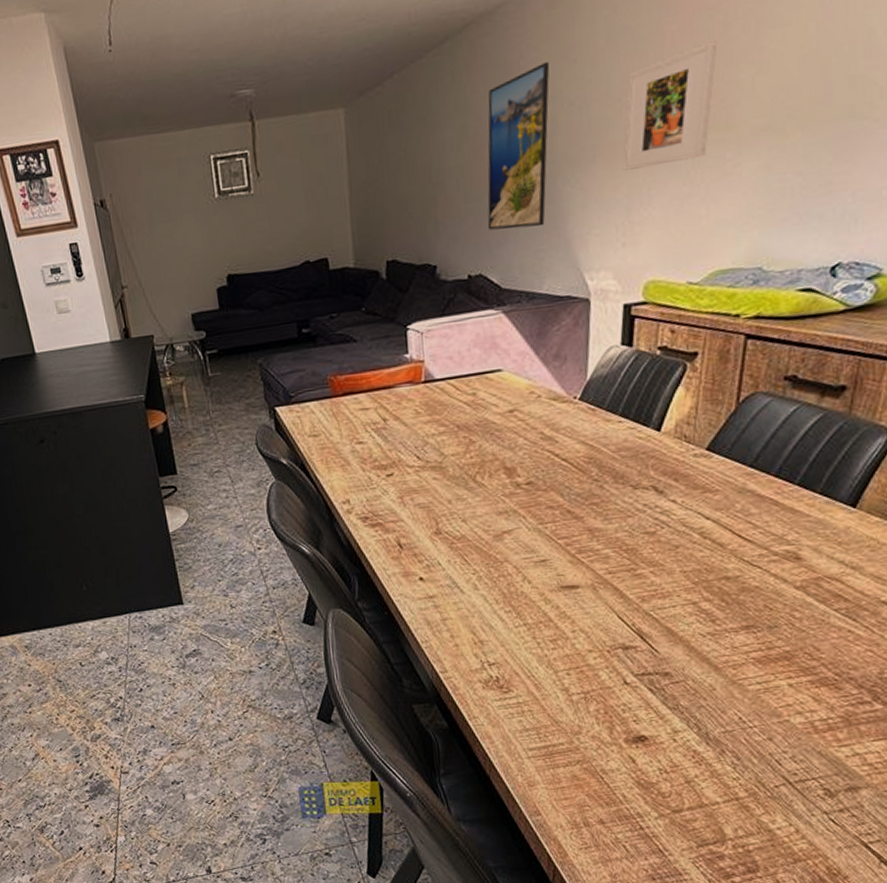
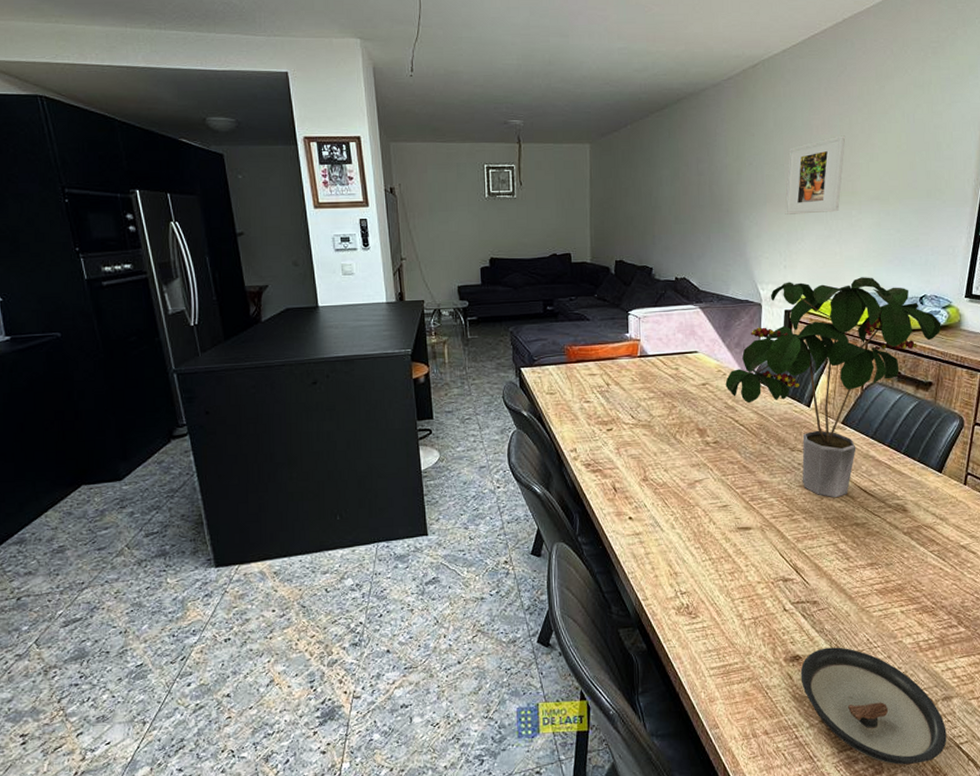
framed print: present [487,61,550,230] -> none [690,132,737,247]
potted plant: none [540,245,864,546] -> present [725,277,941,498]
saucer: none [646,727,850,864] -> present [800,647,947,765]

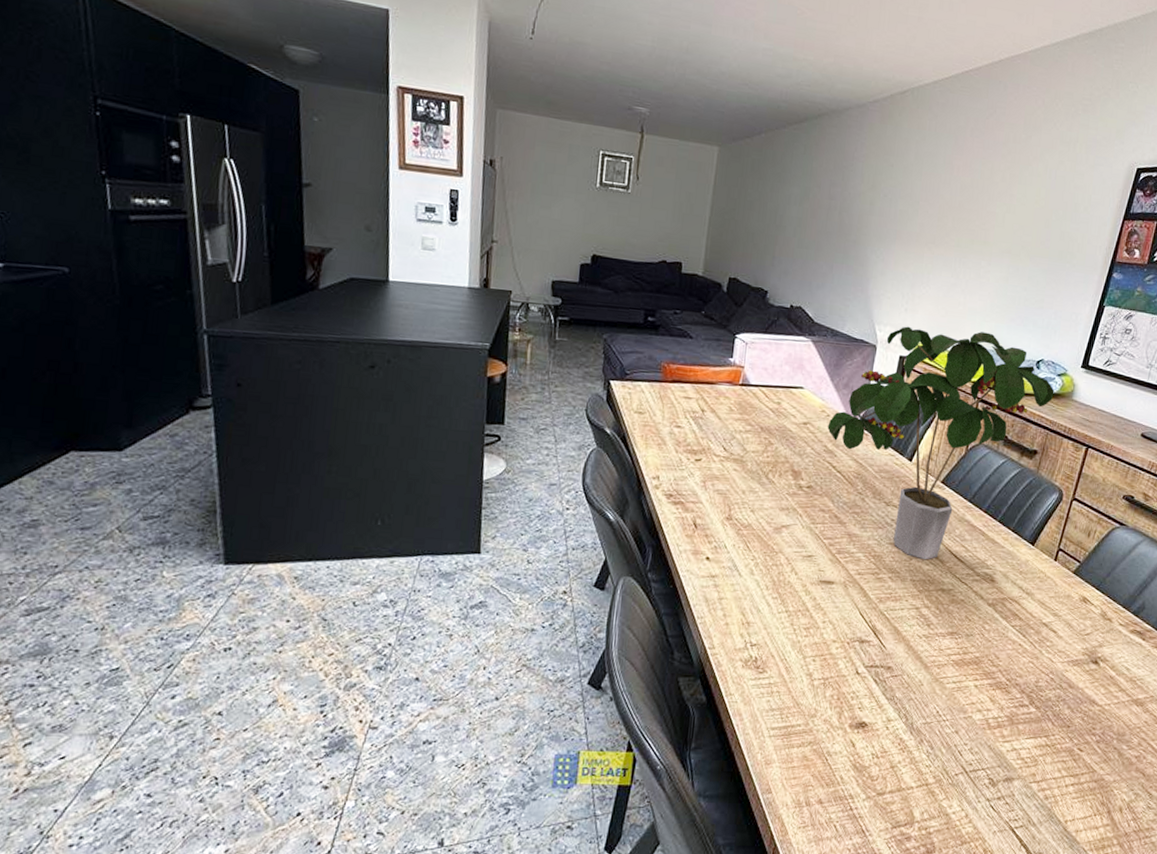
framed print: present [785,135,846,215] -> none [913,180,986,260]
saucer: present [800,647,947,765] -> none [863,716,1004,846]

